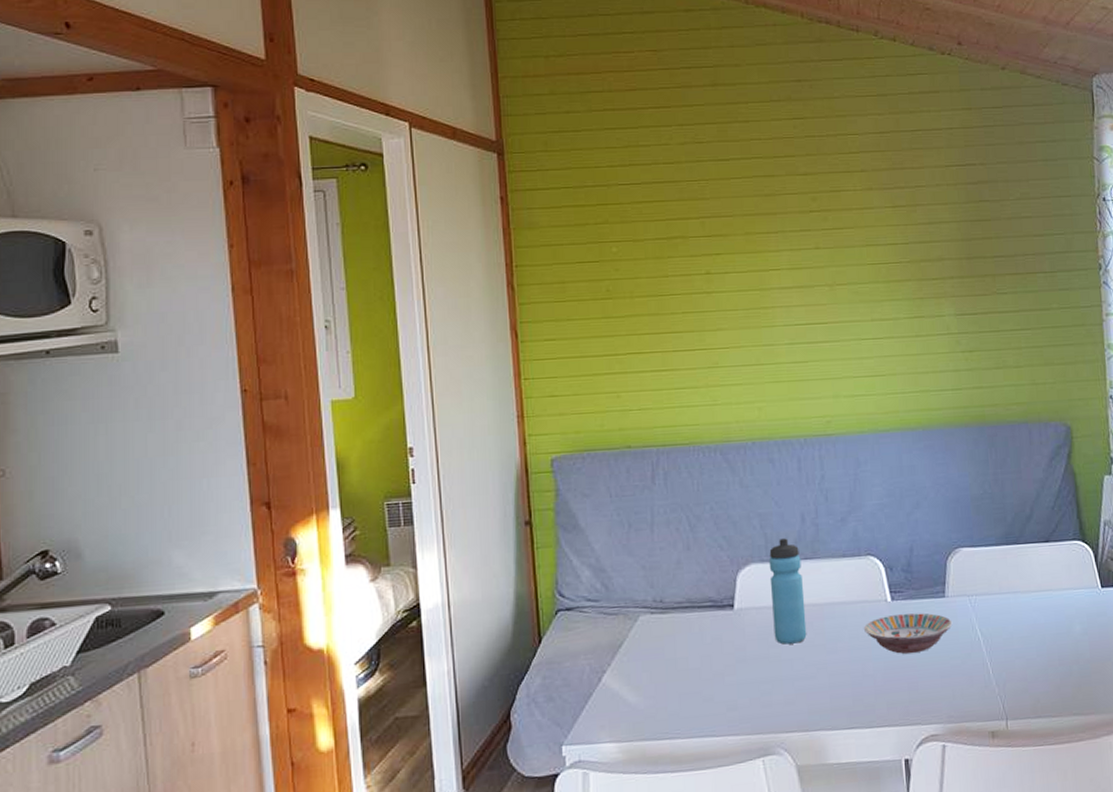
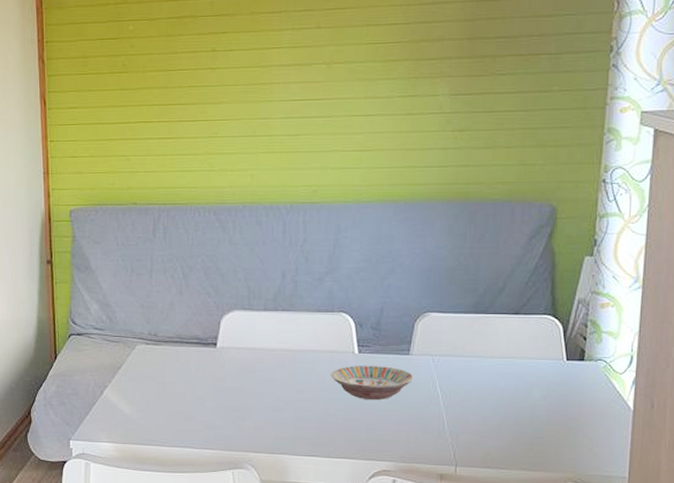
water bottle: present [768,538,807,645] -> none [249,291,280,381]

